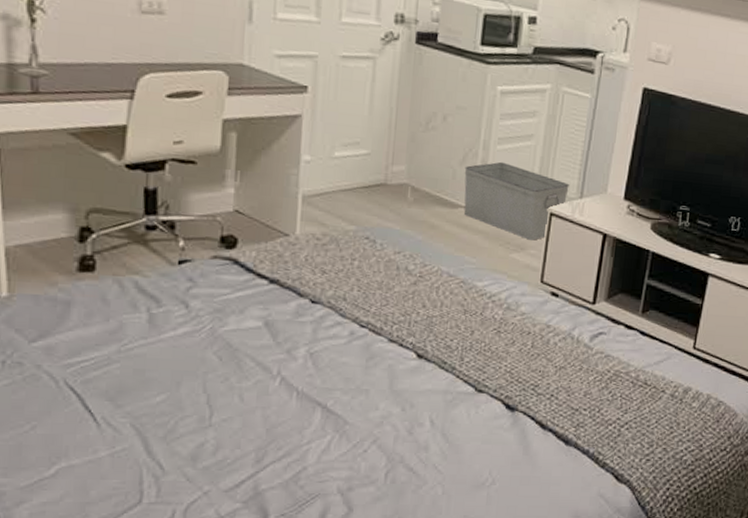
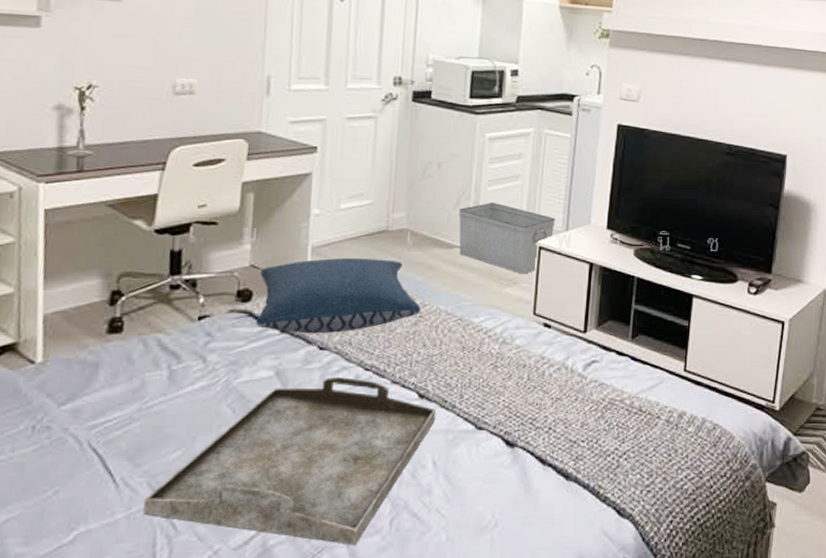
serving tray: none [128,331,436,494] -> present [143,376,437,545]
pillow: none [242,209,421,287] -> present [256,257,421,334]

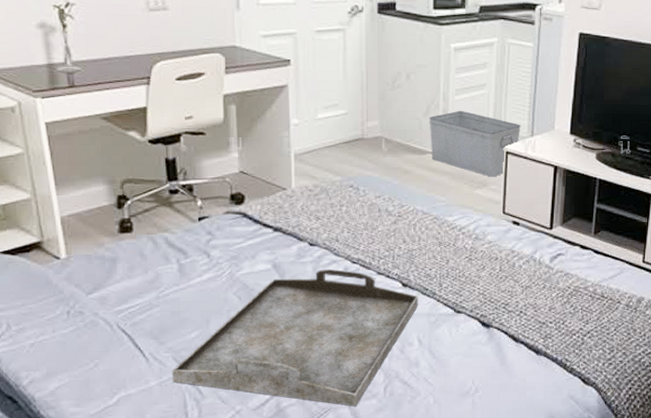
pillow: present [256,257,421,334] -> none [250,163,399,232]

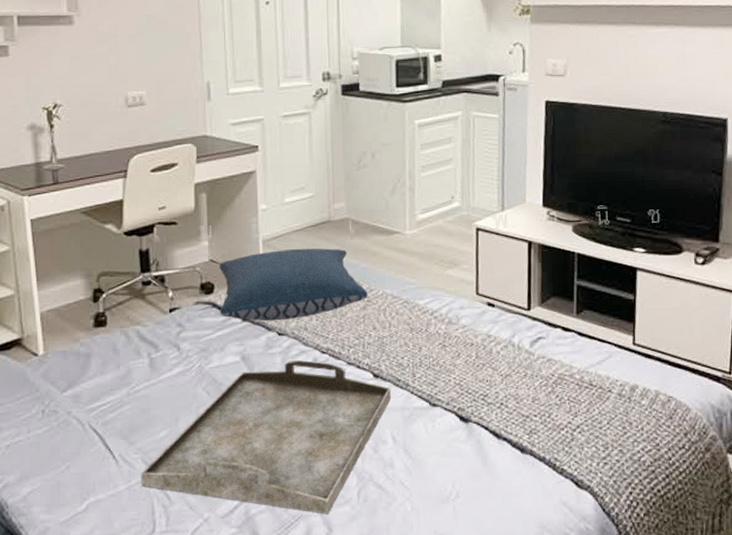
pillow: none [250,163,399,232] -> present [219,248,368,321]
storage bin: present [429,110,521,177] -> none [395,187,491,256]

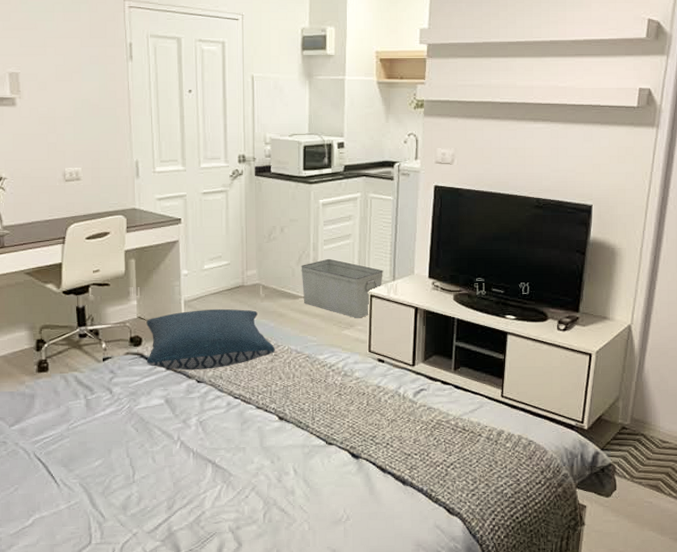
serving tray: present [141,359,392,514] -> none [79,403,294,532]
storage bin: none [395,187,491,256] -> present [301,258,383,318]

